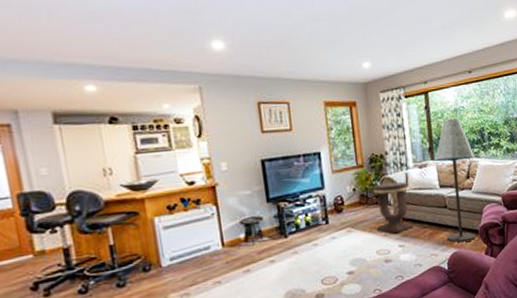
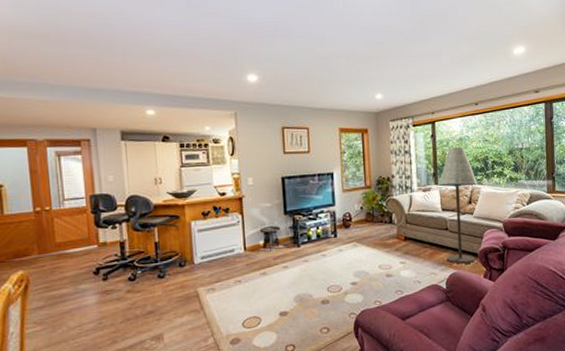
side table: present [372,181,414,233] -> none [378,203,415,251]

